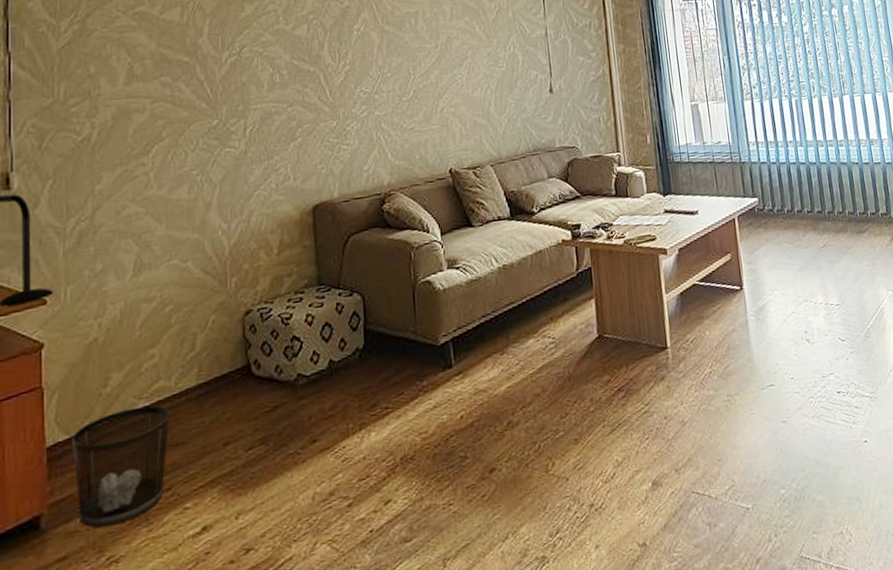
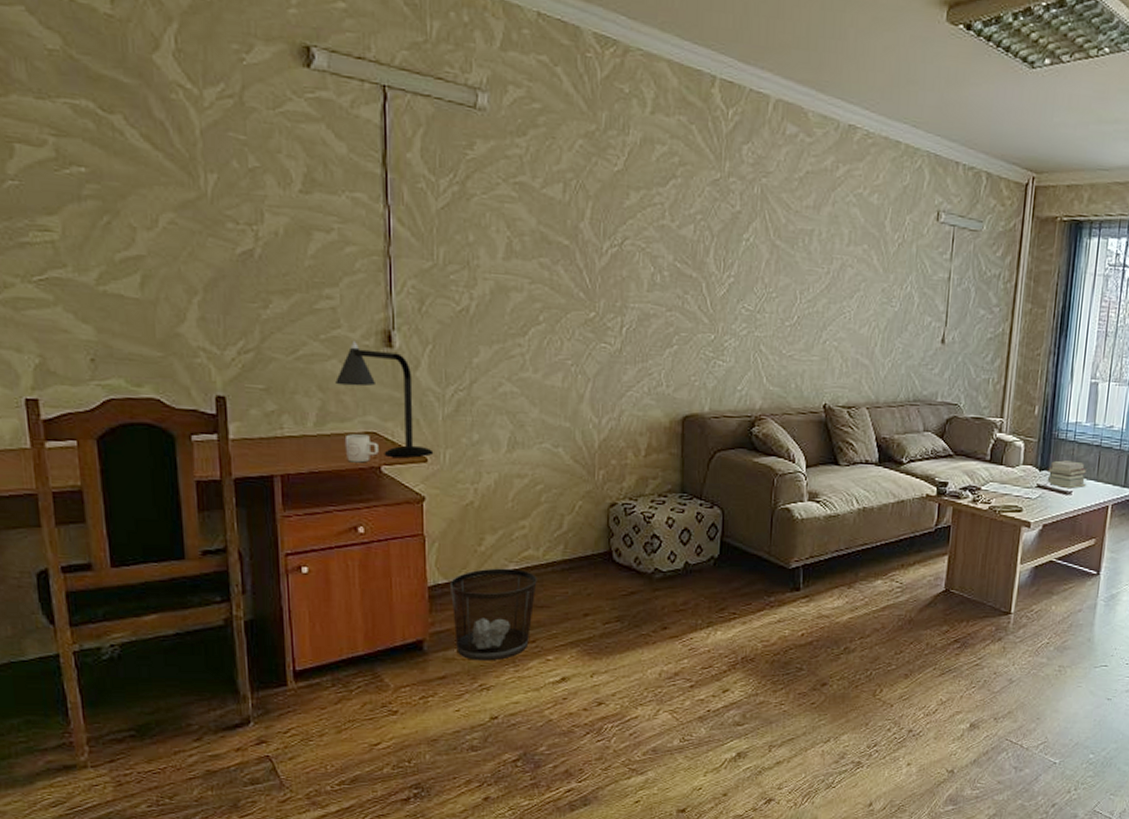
books: none [671,181,709,209] -> present [1047,460,1086,488]

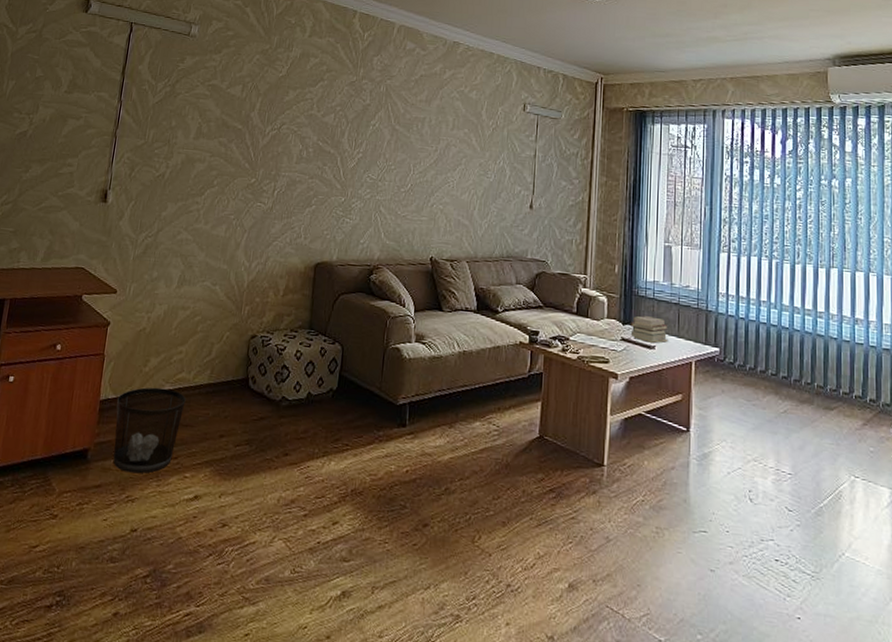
desk lamp: present [335,340,434,458] -> none [62,197,123,290]
mug: present [344,434,379,463] -> none [59,268,84,292]

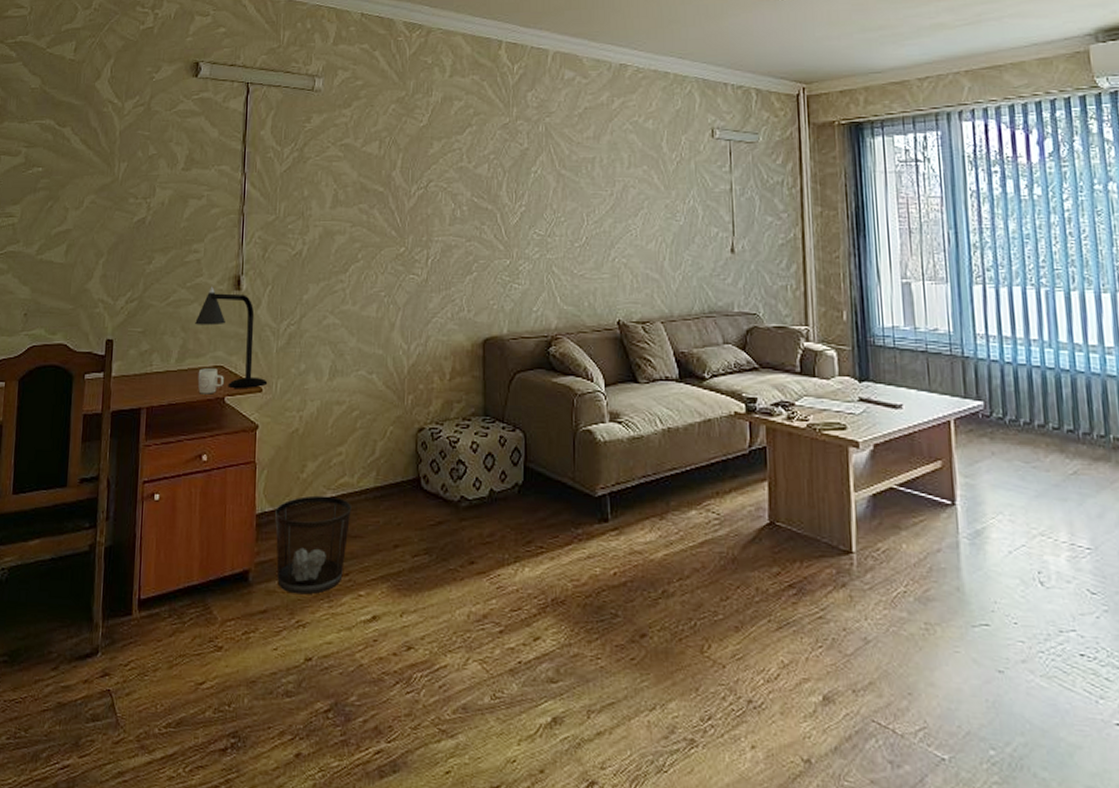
mug: none [59,268,84,292] -> present [197,368,224,394]
desk lamp: none [62,197,123,290] -> present [195,286,268,388]
books: present [630,316,668,343] -> none [869,369,918,401]

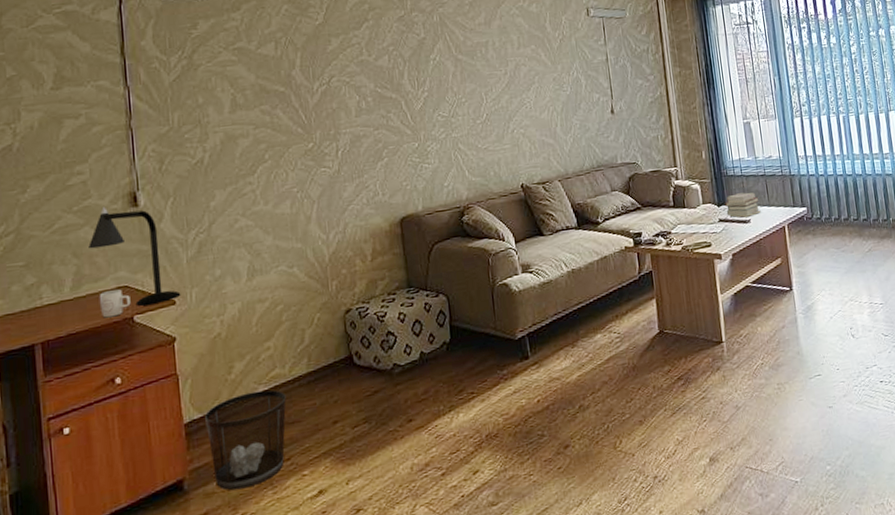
books: none [869,369,918,401] -> present [725,192,761,218]

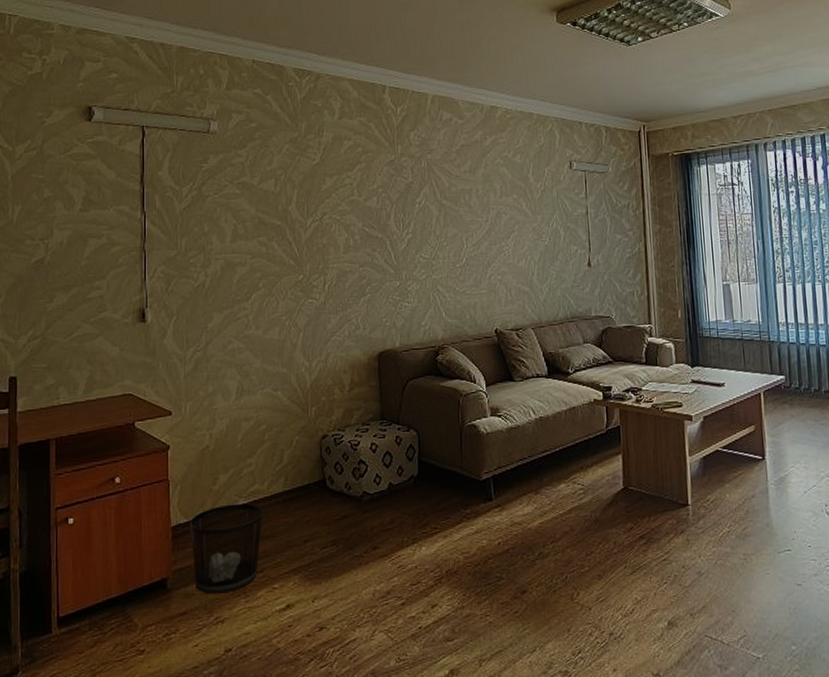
desk lamp: present [88,206,181,306] -> none [101,320,177,413]
mug: present [99,289,131,318] -> none [106,397,133,422]
books: present [725,192,761,218] -> none [699,355,736,381]

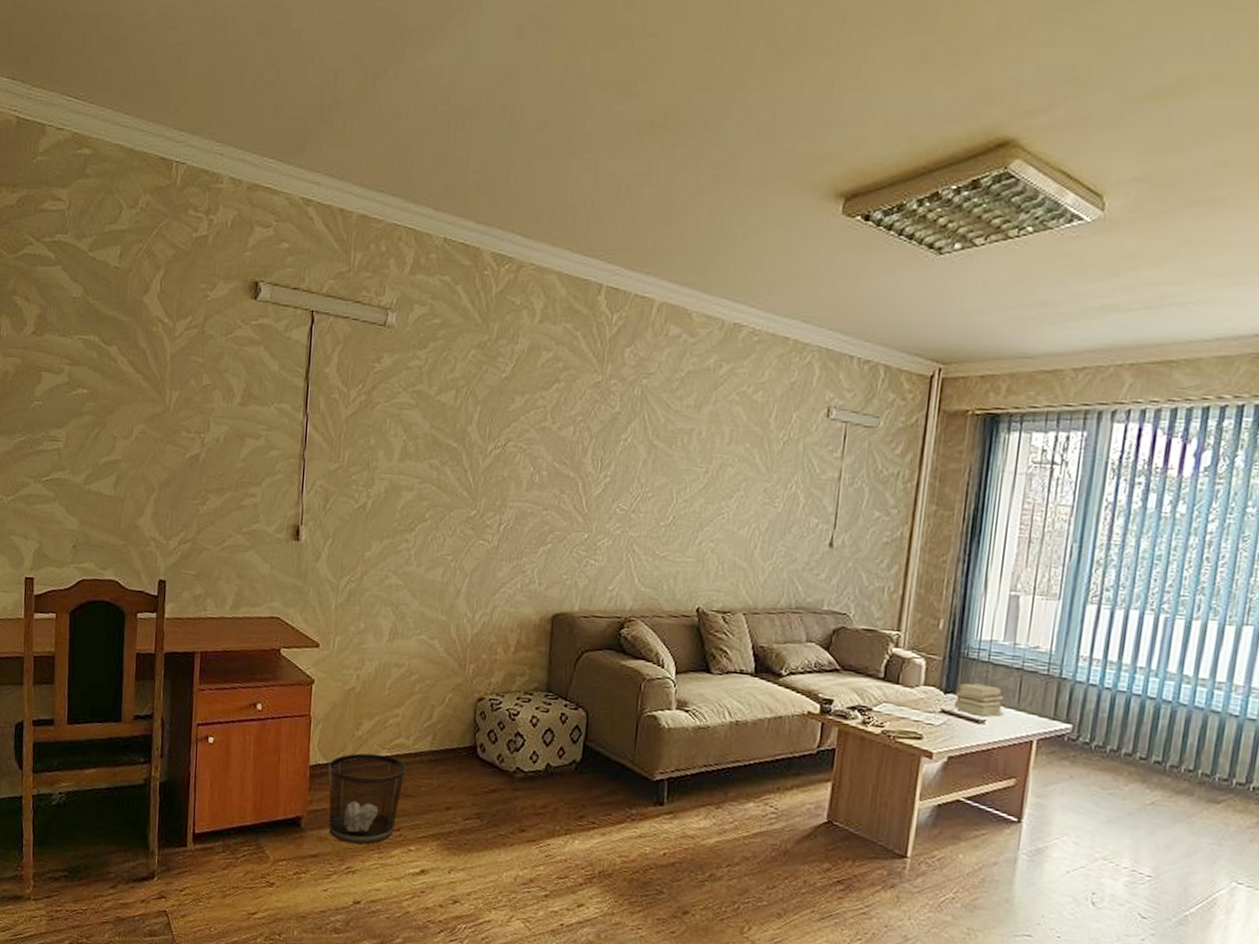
books: none [699,355,736,381] -> present [953,683,1004,717]

